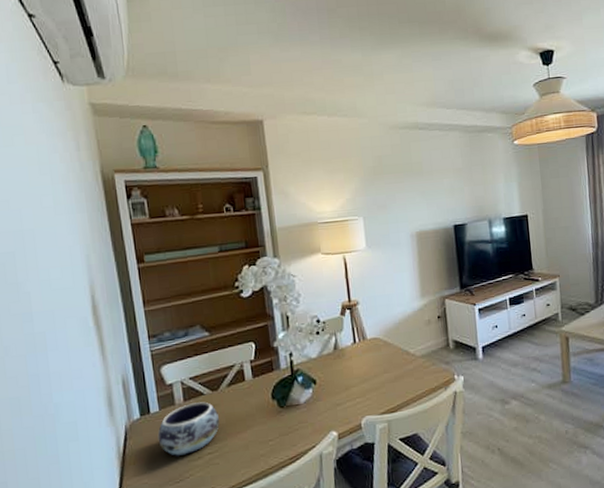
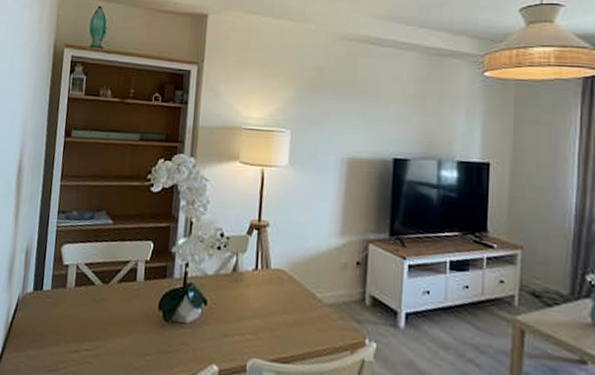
decorative bowl: present [157,402,220,457] -> none [43,290,104,344]

